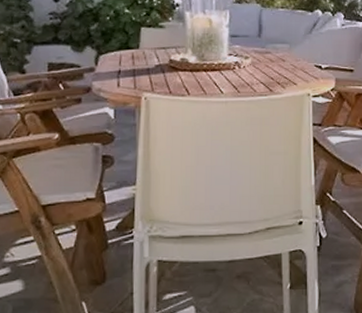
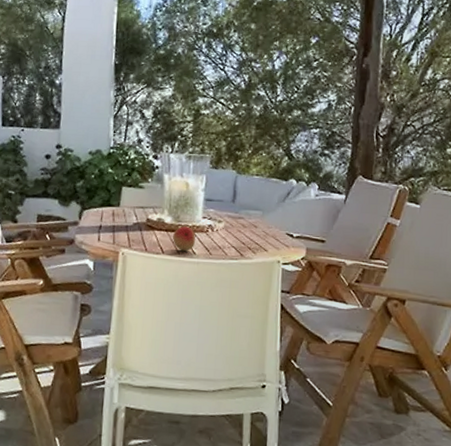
fruit: none [198,65,223,90] -> present [173,226,196,251]

